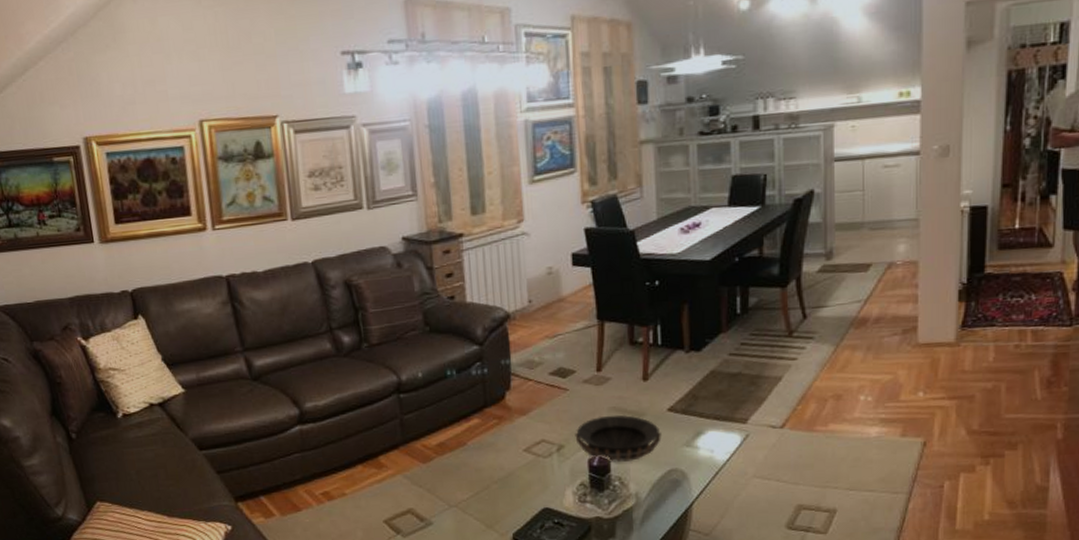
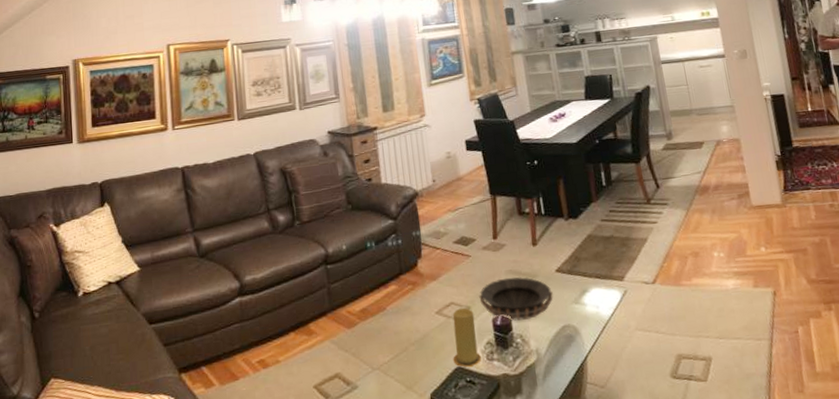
candle: none [540,446,573,508] -> present [452,307,482,367]

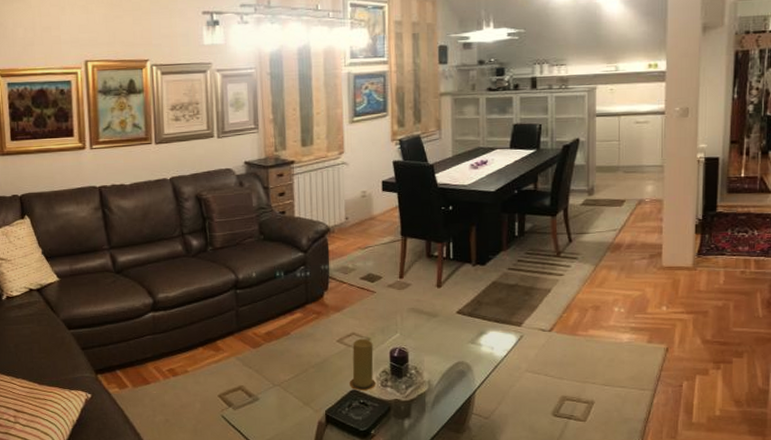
decorative bowl: present [479,277,554,321] -> none [380,314,452,354]

